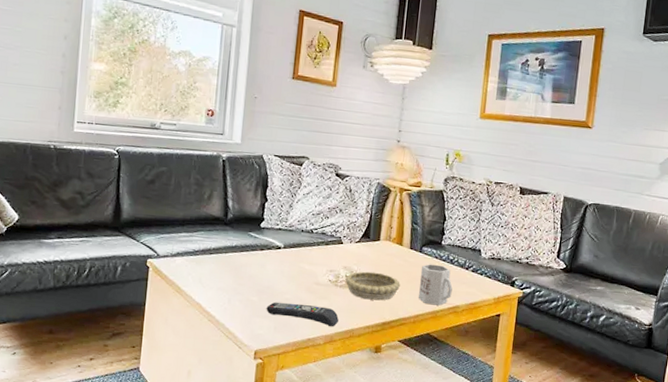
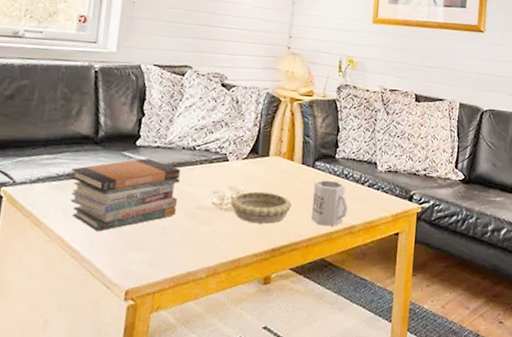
book stack: none [205,239,300,300] -> present [70,158,181,232]
remote control: present [266,302,339,327] -> none [140,231,223,257]

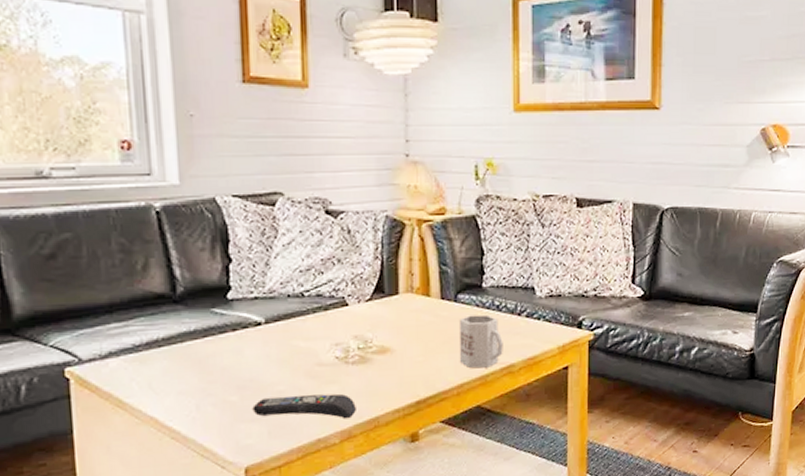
book stack: present [70,158,181,232] -> none [151,313,291,406]
remote control: none [140,231,223,257] -> present [252,393,356,419]
decorative bowl: present [230,191,292,224] -> none [358,336,434,375]

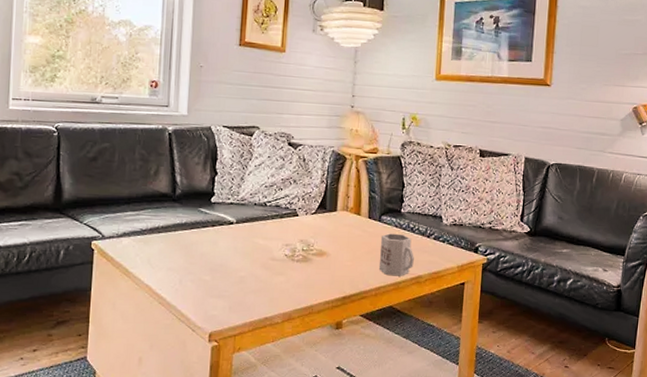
remote control: present [252,393,356,419] -> none [220,280,297,304]

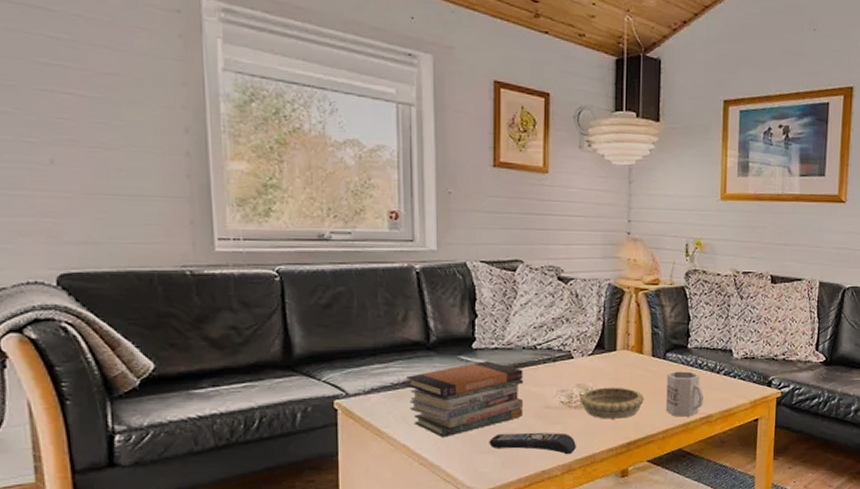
book stack: none [153,214,254,281] -> present [407,361,524,438]
remote control: none [220,280,297,304] -> present [489,432,576,455]
decorative bowl: none [302,244,360,274] -> present [580,387,644,419]

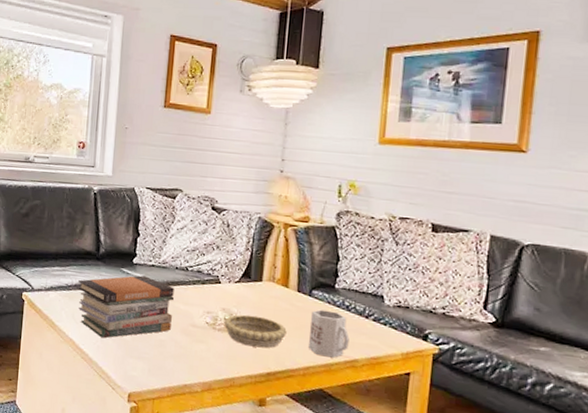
remote control: present [489,432,576,455] -> none [140,342,218,374]

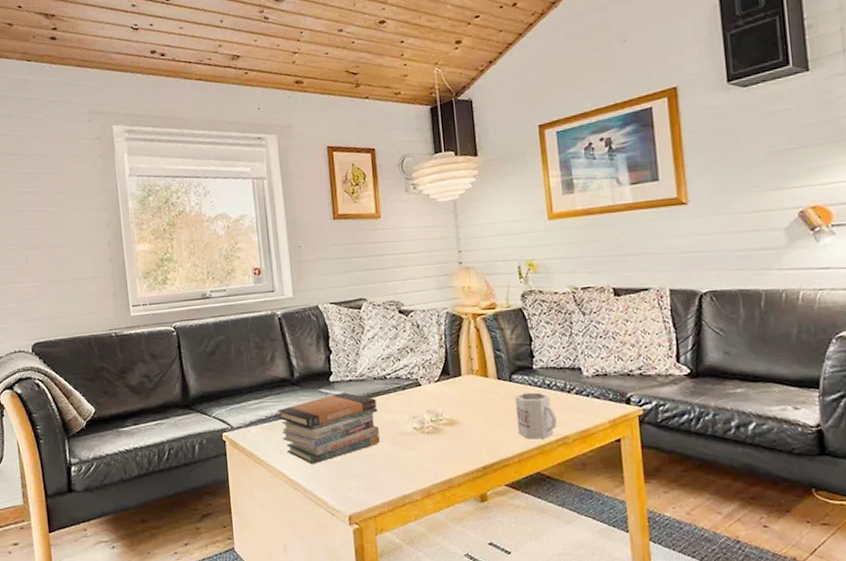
decorative bowl: present [224,314,287,348] -> none [431,411,495,444]

